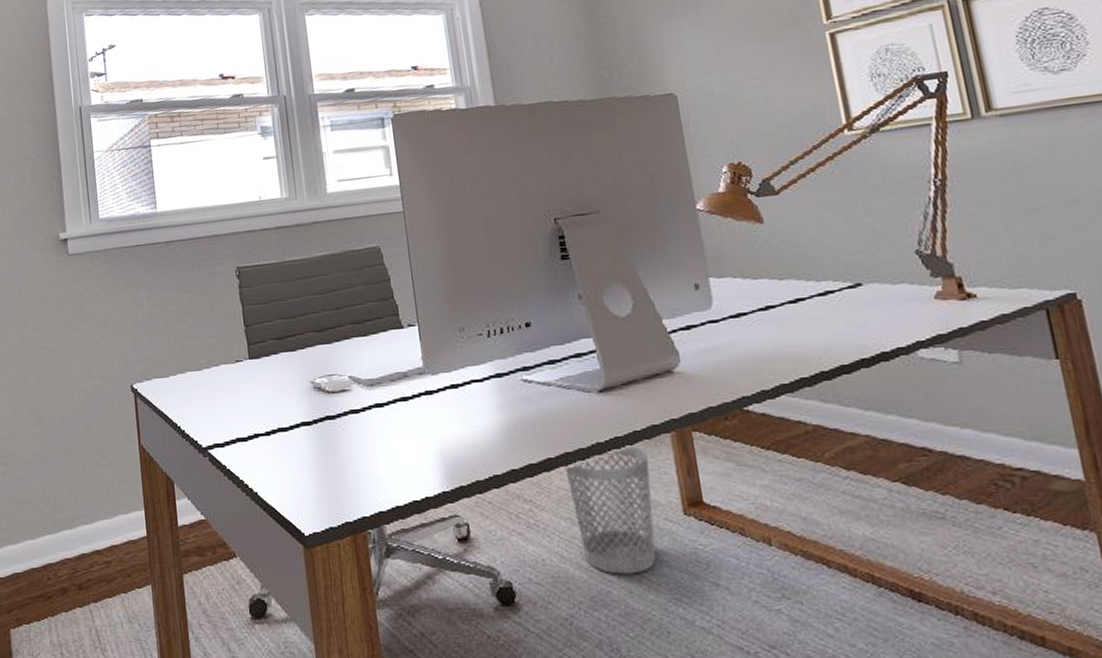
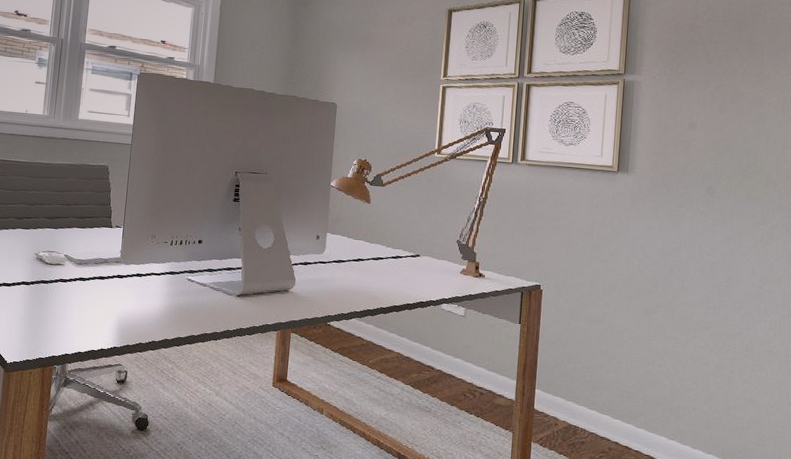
wastebasket: present [564,445,656,575] -> none [201,335,259,421]

